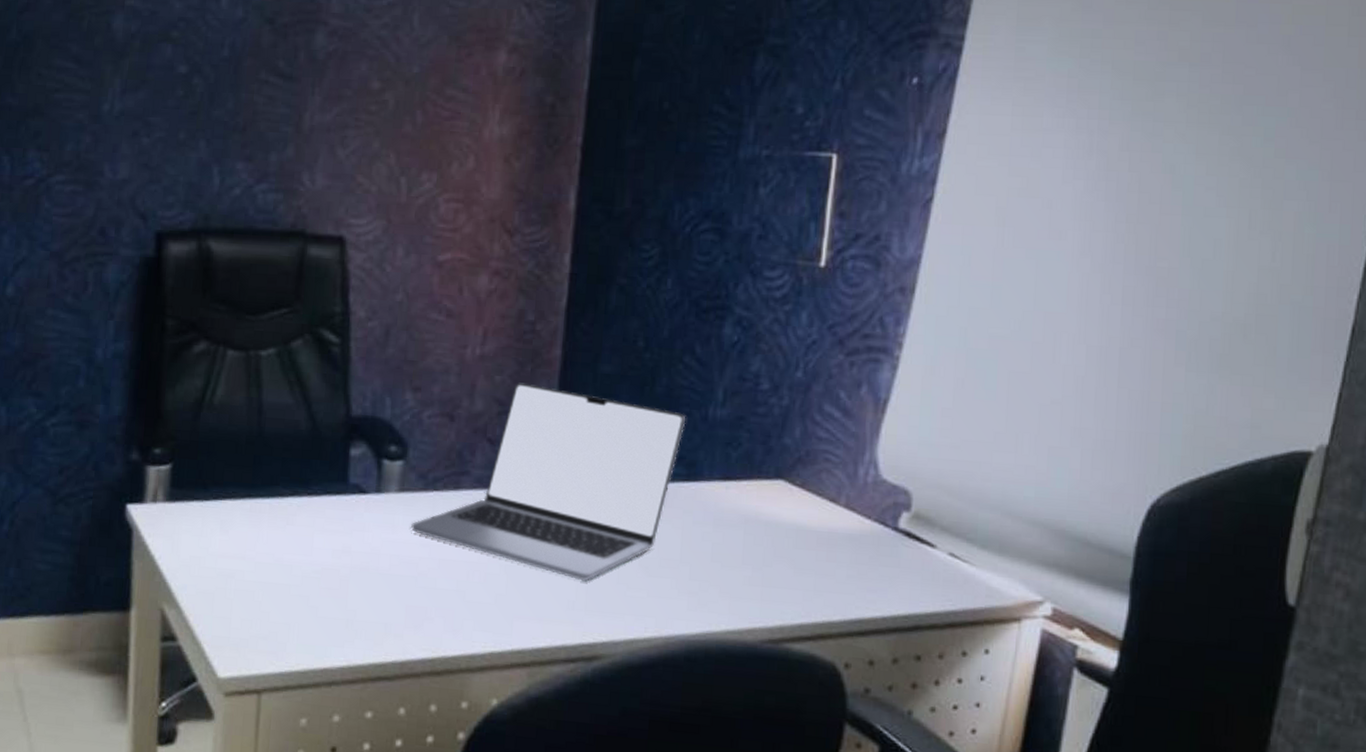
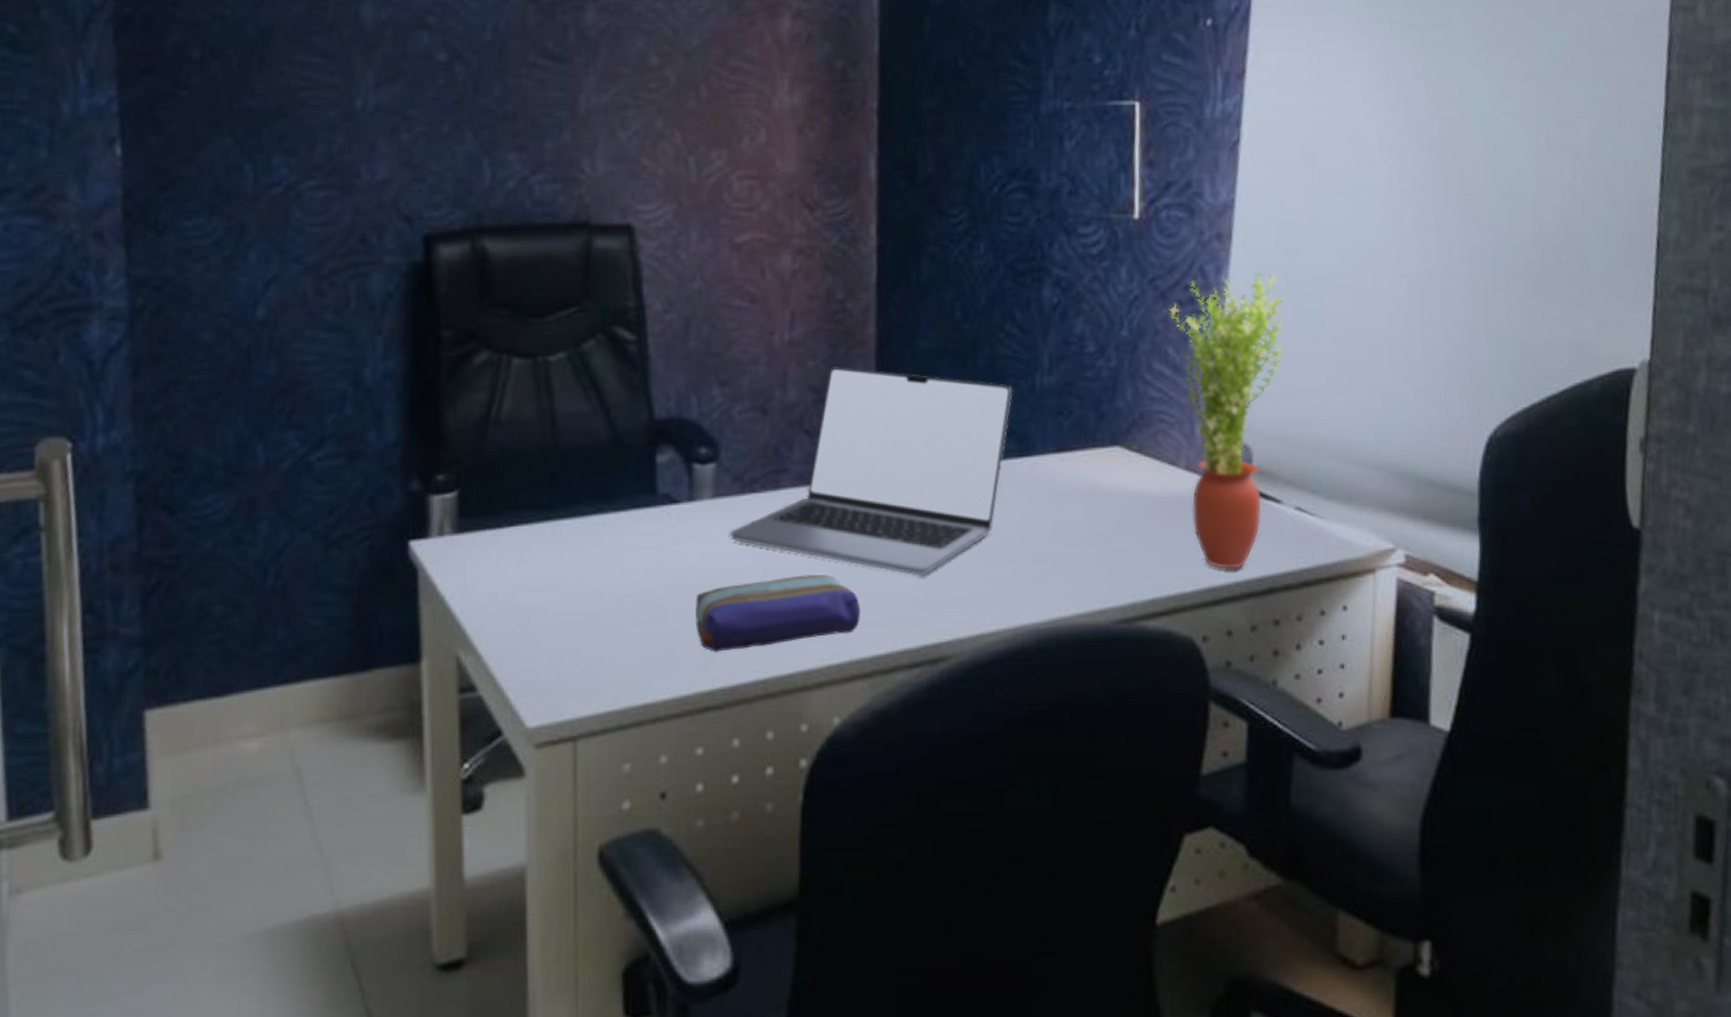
pencil case: none [374,569,526,630] -> present [696,575,861,652]
potted plant: none [845,328,962,605] -> present [1168,273,1286,569]

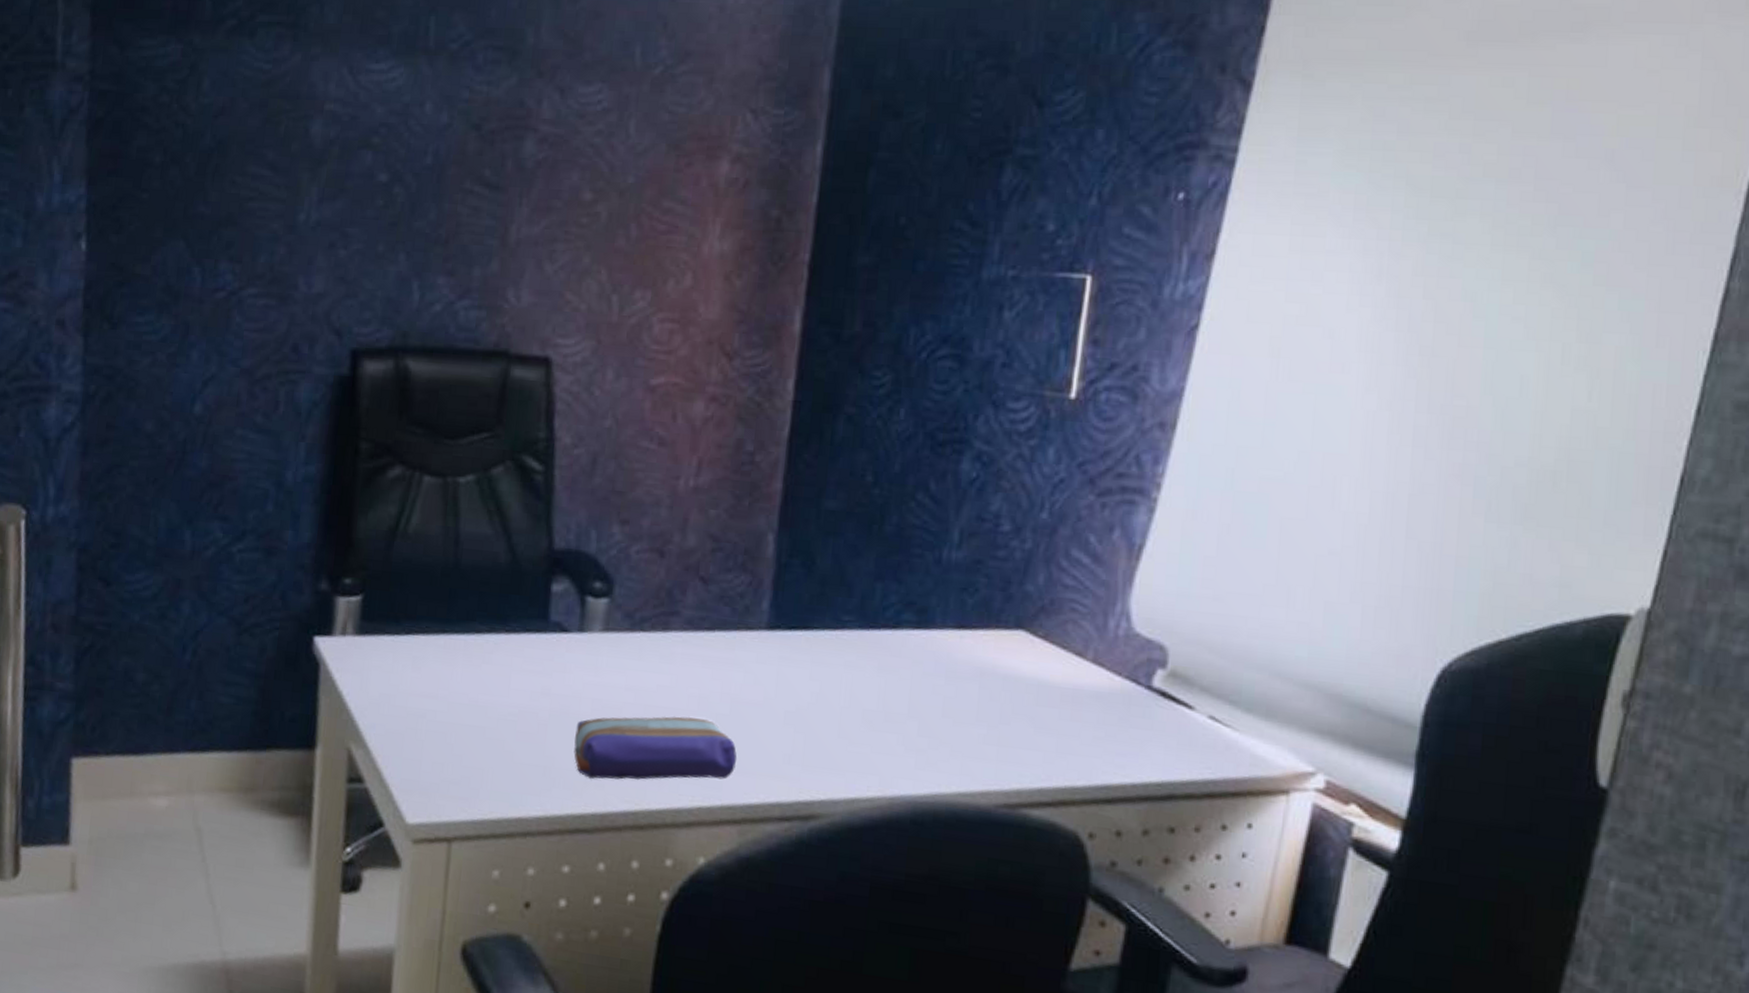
laptop: present [730,367,1013,576] -> none [616,517,917,734]
potted plant: present [1168,273,1286,569] -> none [1093,468,1228,771]

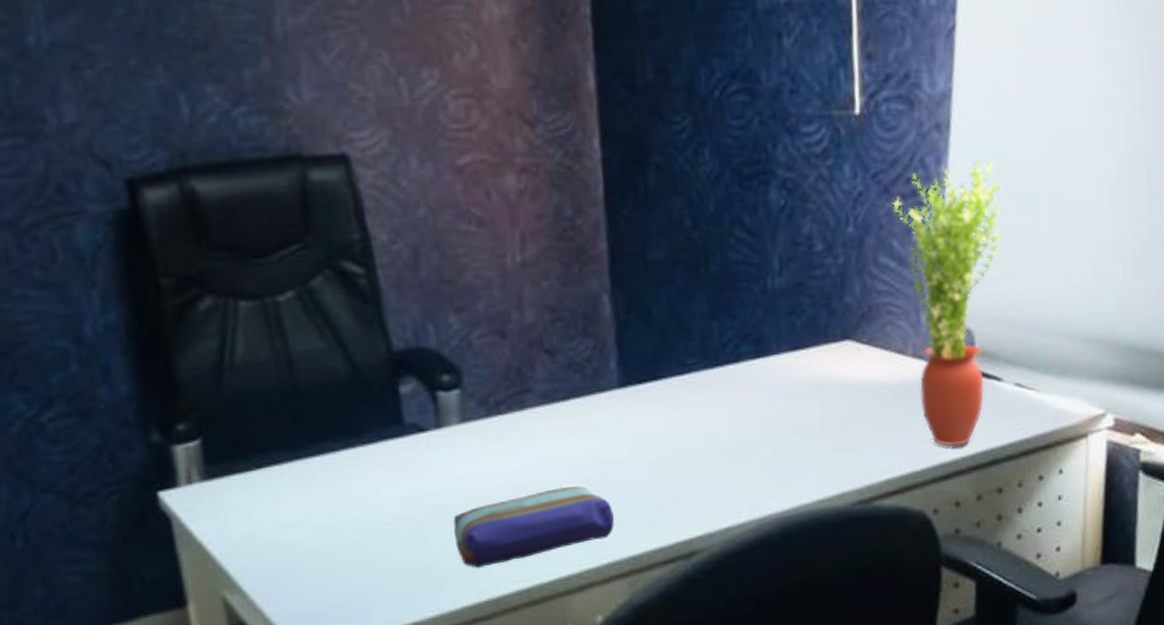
potted plant: none [1093,468,1228,771] -> present [892,160,1002,447]

